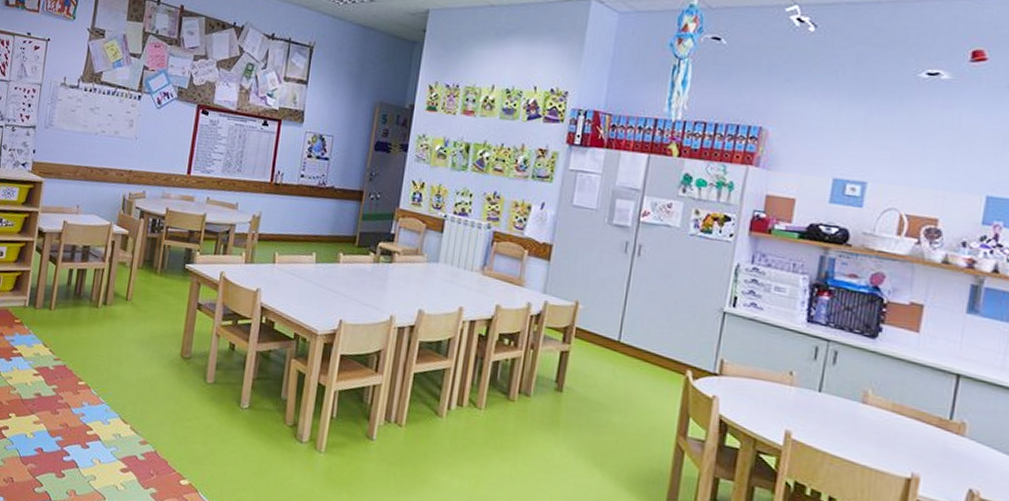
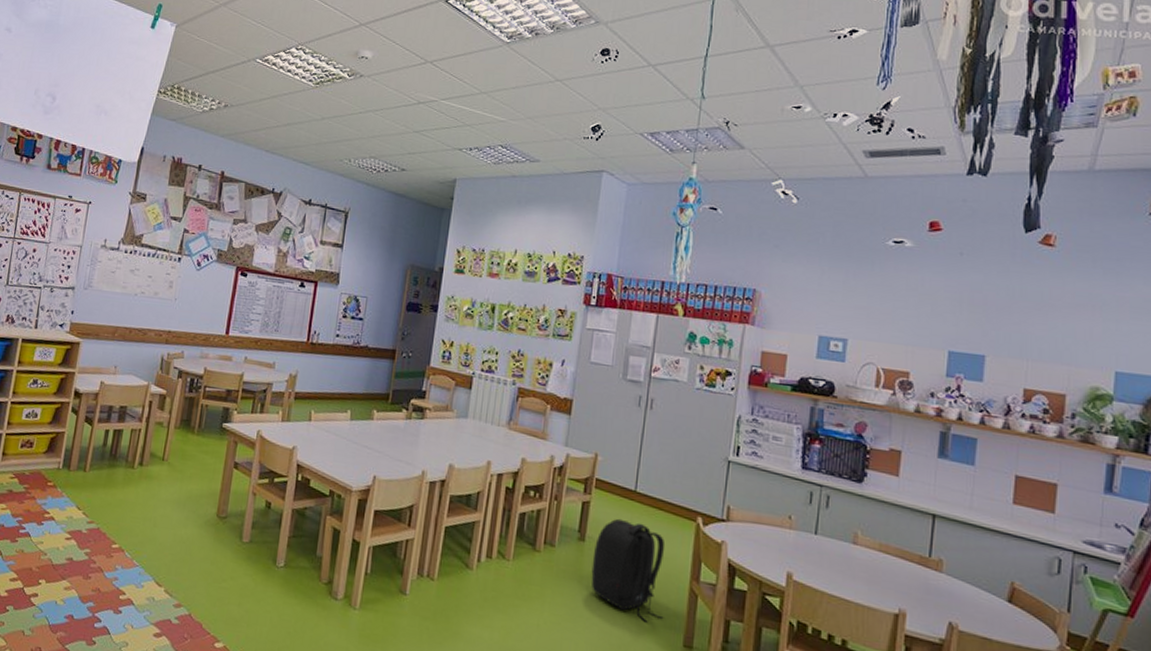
backpack: none [568,369,651,478] -> present [591,518,666,624]

